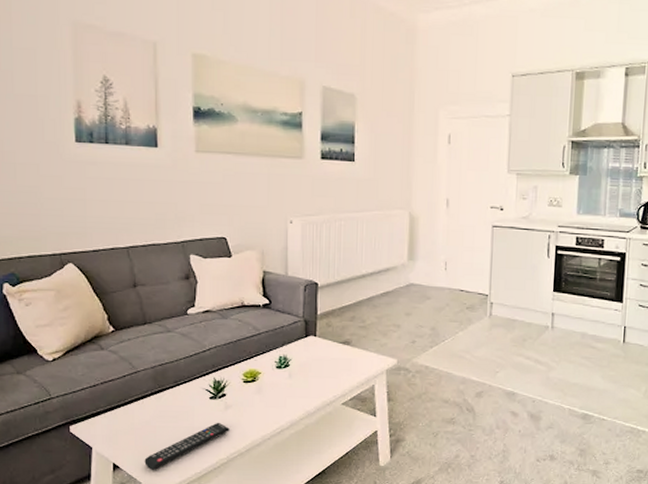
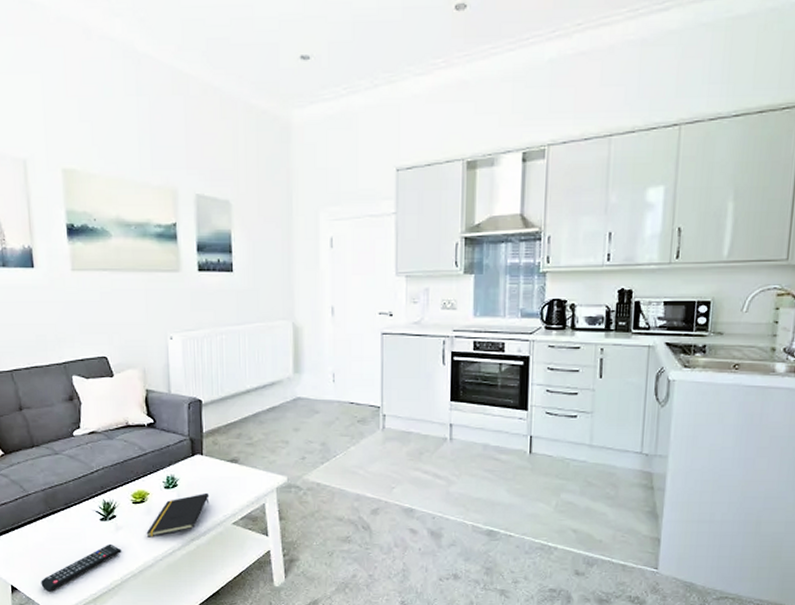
notepad: none [255,373,321,416] -> present [146,492,210,537]

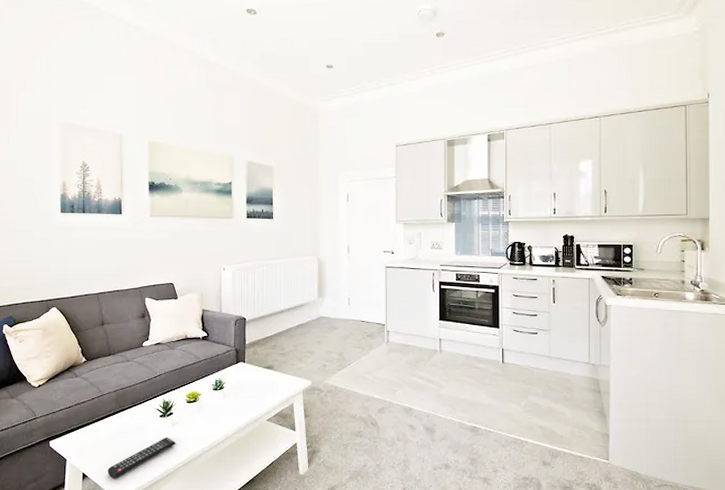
notepad: present [146,492,210,537] -> none [196,394,249,432]

